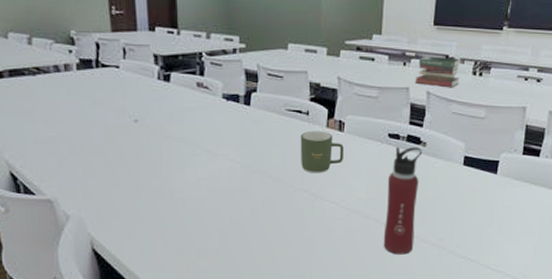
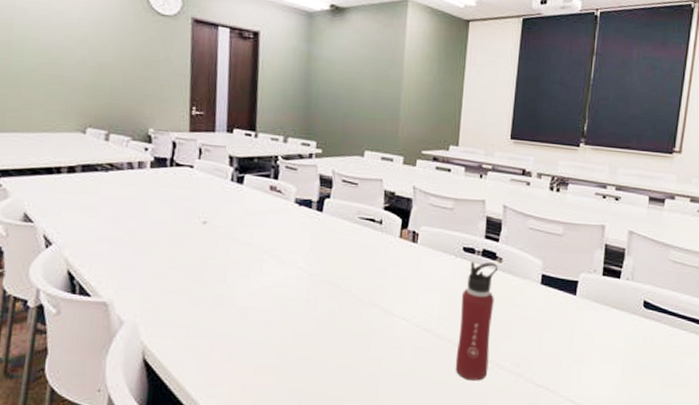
mug: present [300,131,344,174] -> none [371,240,417,287]
books: present [416,56,460,88] -> none [492,169,537,203]

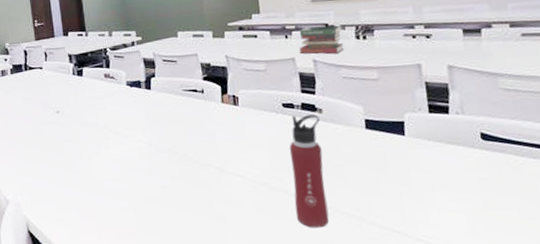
books: none [492,169,537,203] -> present [299,25,344,55]

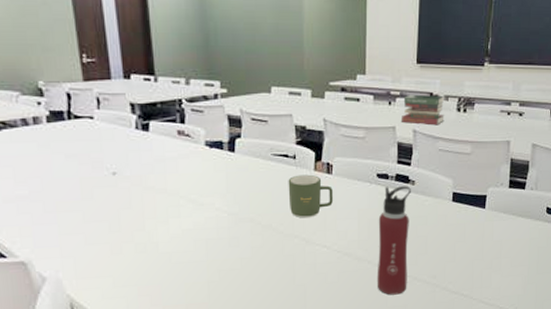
mug: none [198,106,242,148] -> present [288,174,333,218]

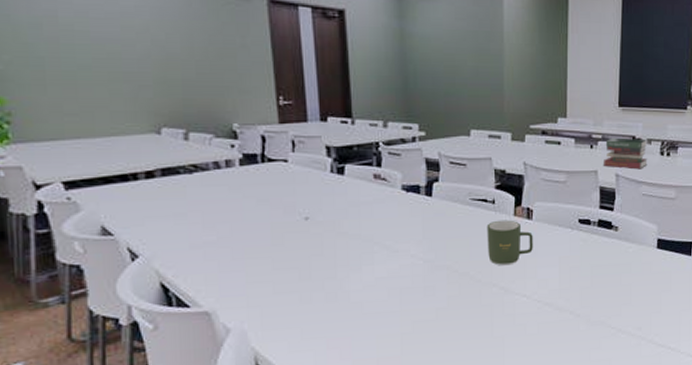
water bottle: present [377,186,411,295] -> none [579,232,614,349]

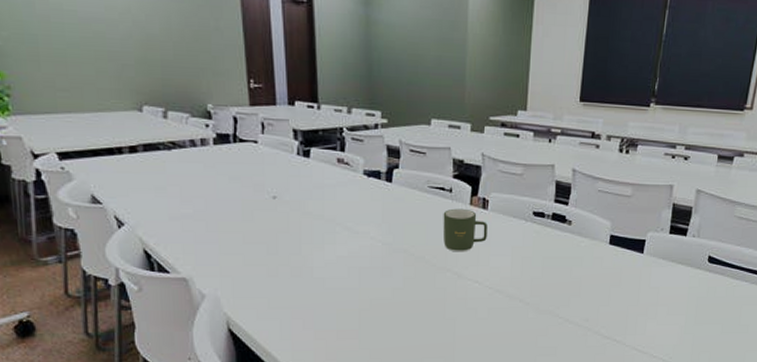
books: present [604,137,648,170] -> none [561,132,606,166]

